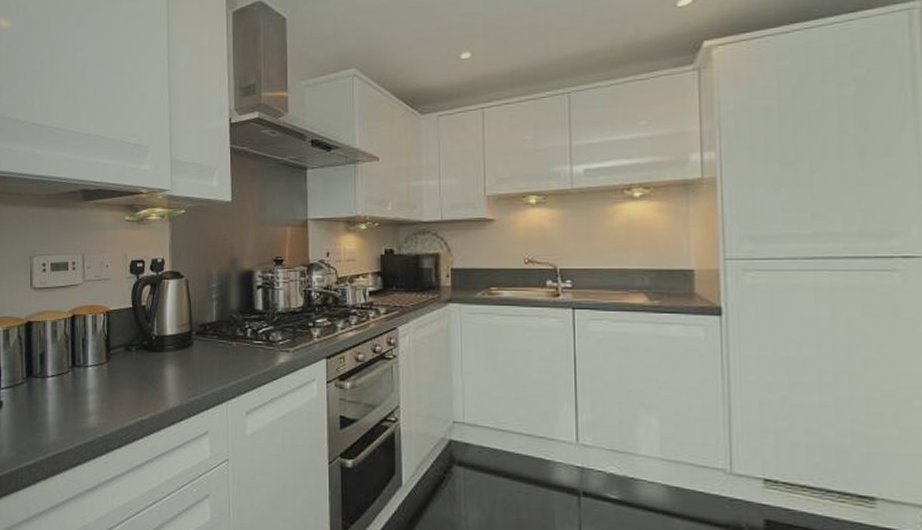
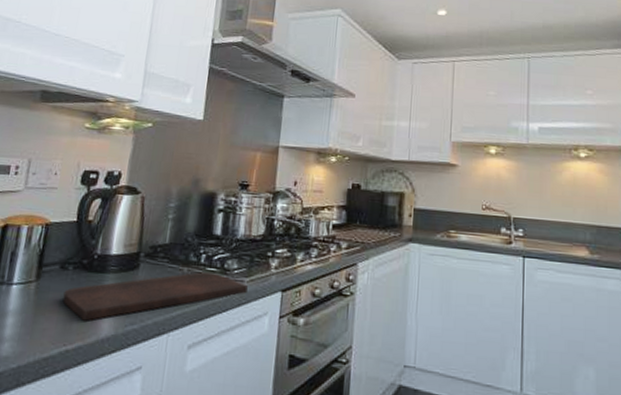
cutting board: none [132,345,294,395] -> present [62,272,248,321]

